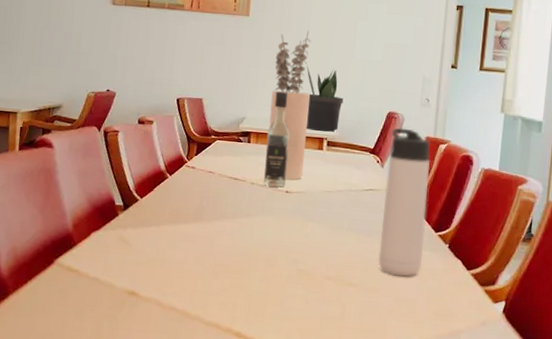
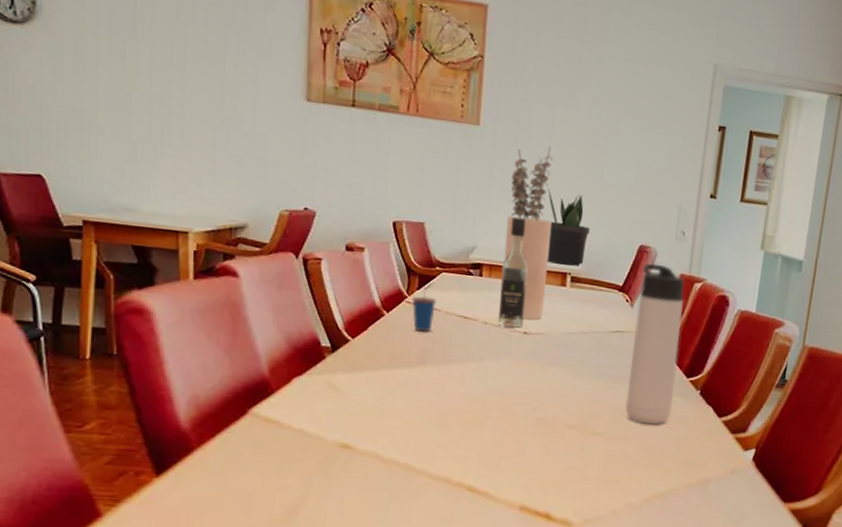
cup: none [191,149,212,192] -> present [412,282,437,332]

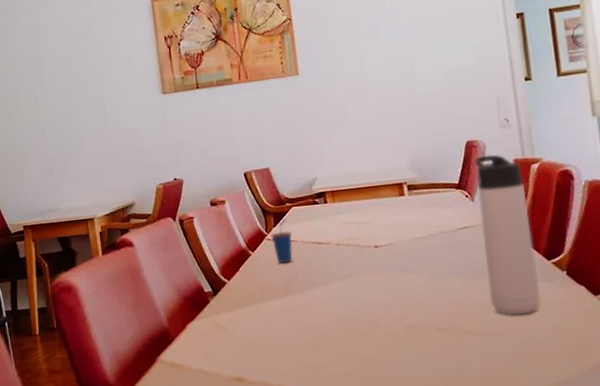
bottle: present [498,217,528,328] -> none [342,143,373,245]
vase: present [504,146,553,320] -> none [334,75,390,234]
planter: present [546,188,590,266] -> none [368,110,416,177]

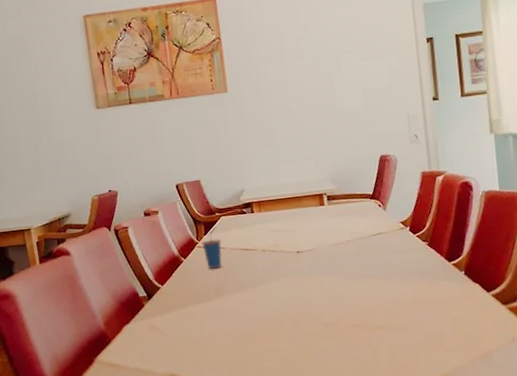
thermos bottle: present [475,154,541,315] -> none [388,168,442,311]

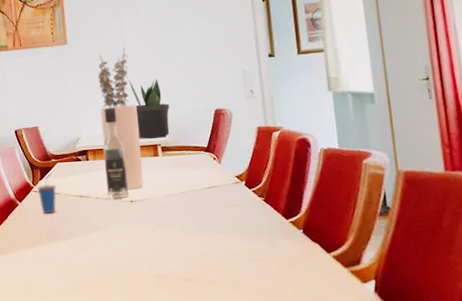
vase: none [260,93,311,241] -> present [98,47,144,190]
bottle: none [267,157,296,251] -> present [102,107,129,199]
planter: none [292,127,335,189] -> present [128,79,170,139]

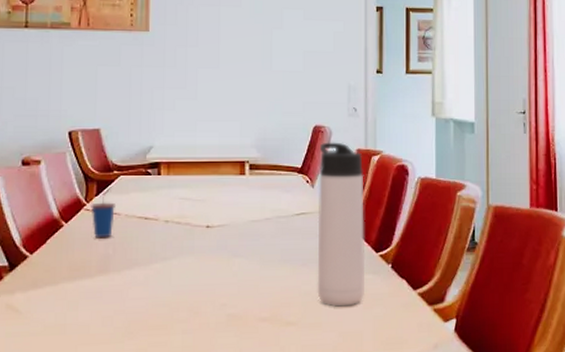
vase: present [98,47,144,190] -> none [181,43,226,213]
bottle: present [102,107,129,199] -> none [179,113,206,223]
planter: present [128,79,170,139] -> none [219,82,264,154]
thermos bottle: none [223,122,279,268] -> present [317,142,366,307]

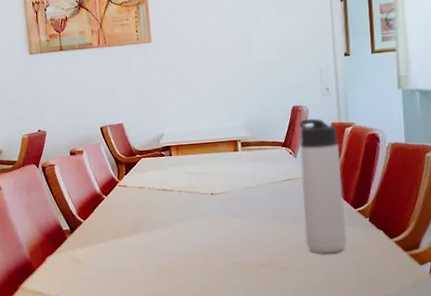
cup: present [91,187,117,239] -> none [122,167,141,207]

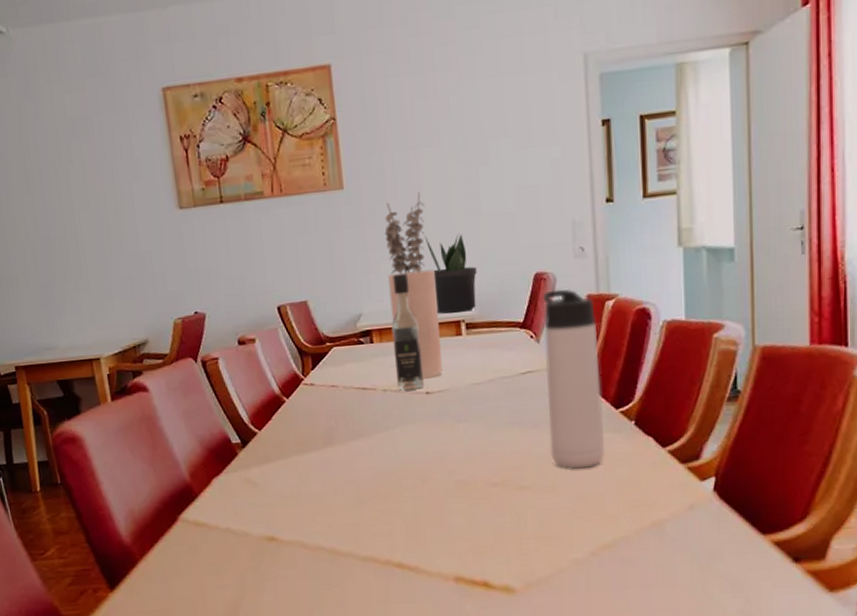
vase: none [181,45,225,183] -> present [384,191,444,379]
bottle: none [185,105,210,192] -> present [391,273,425,391]
planter: none [211,77,250,135] -> present [424,235,477,314]

